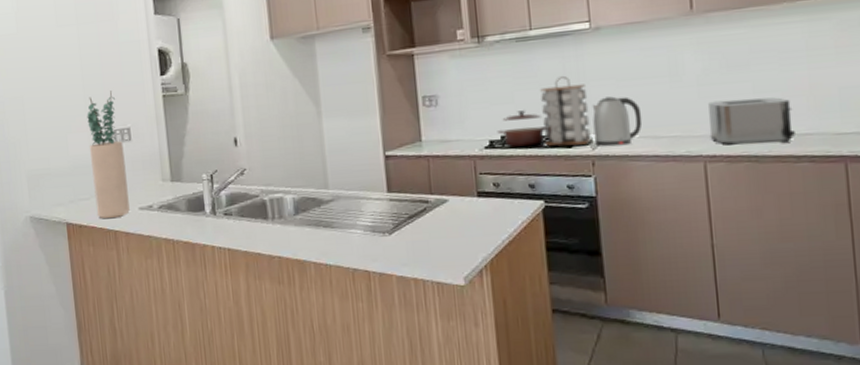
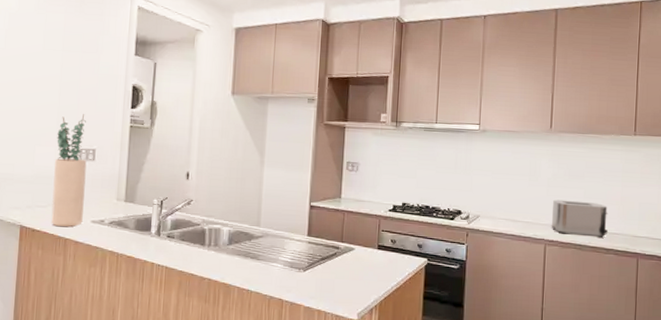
saucepan: present [497,110,549,148] -> none [400,185,439,215]
spice rack: present [540,75,592,147] -> none [434,162,471,219]
kettle: present [592,96,643,147] -> none [471,184,507,224]

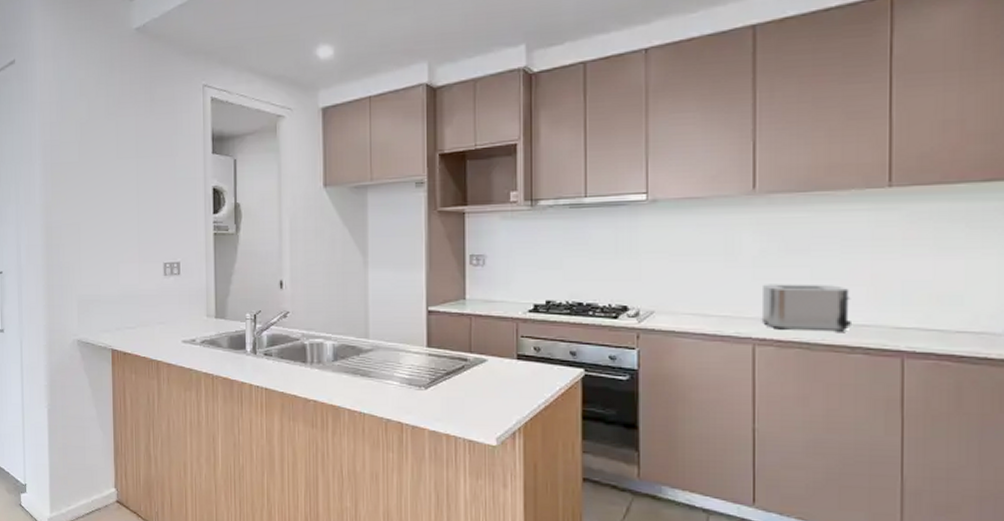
vase: present [51,114,87,228] -> none [139,225,173,349]

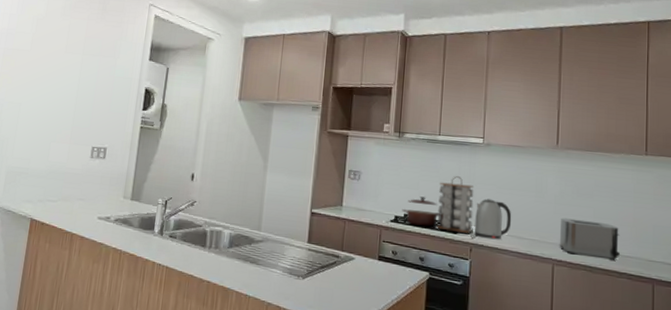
saucepan: none [542,277,595,315] -> present [402,196,441,228]
spice rack: none [590,245,638,316] -> present [437,175,474,233]
kettle: none [642,270,693,321] -> present [474,198,512,240]

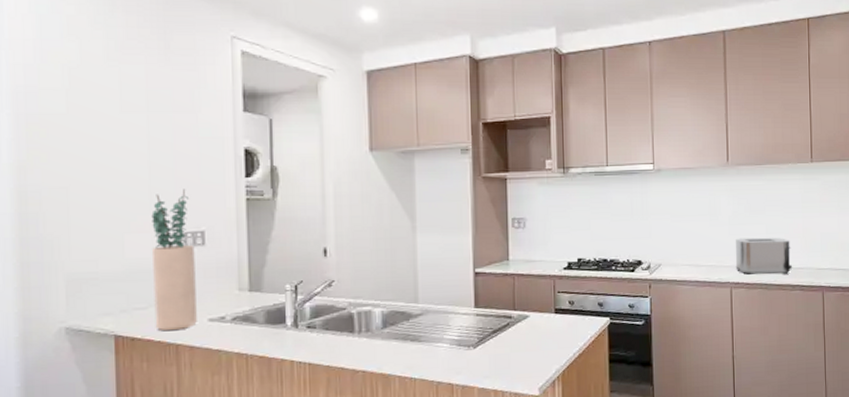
vase: none [60,114,100,223] -> present [151,189,197,332]
saucepan: present [402,196,441,228] -> none [575,237,617,270]
spice rack: present [437,175,474,233] -> none [612,208,650,270]
kettle: present [474,198,512,240] -> none [651,229,688,272]

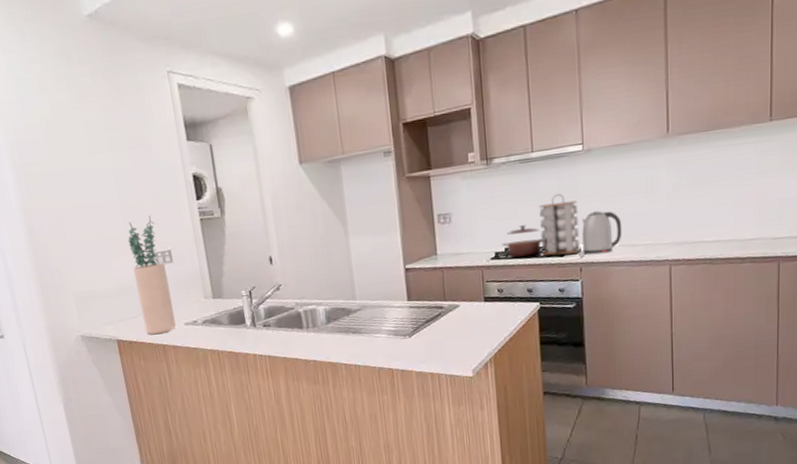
saucepan: none [575,237,617,270] -> present [502,225,545,258]
spice rack: none [612,208,650,270] -> present [539,193,580,256]
kettle: none [651,229,688,272] -> present [582,211,622,255]
toaster: present [735,237,793,275] -> none [675,208,743,251]

